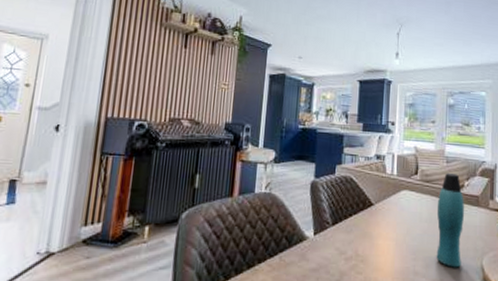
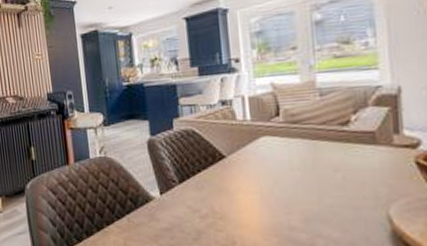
bottle: present [436,172,464,268] -> none [312,107,356,220]

